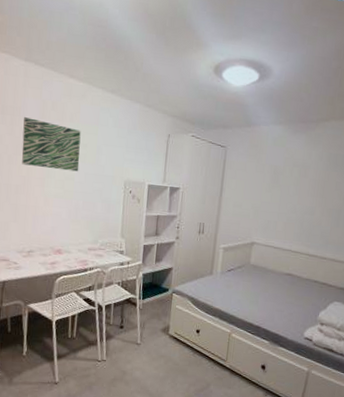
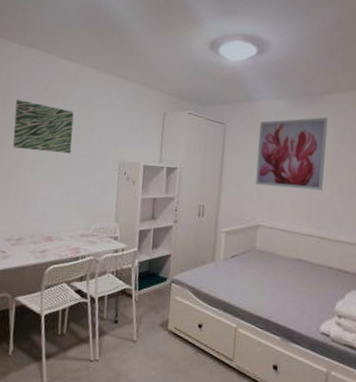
wall art: none [252,143,322,212] -> present [256,117,328,191]

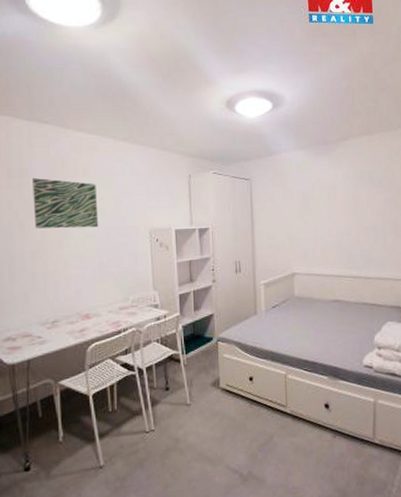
wall art: present [256,117,328,191] -> none [284,162,349,235]

